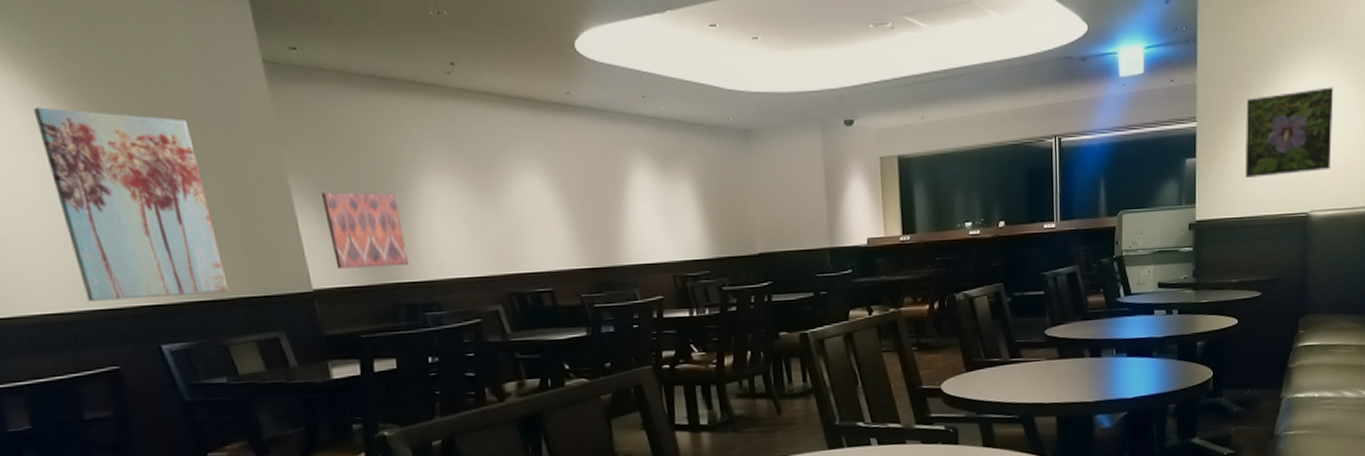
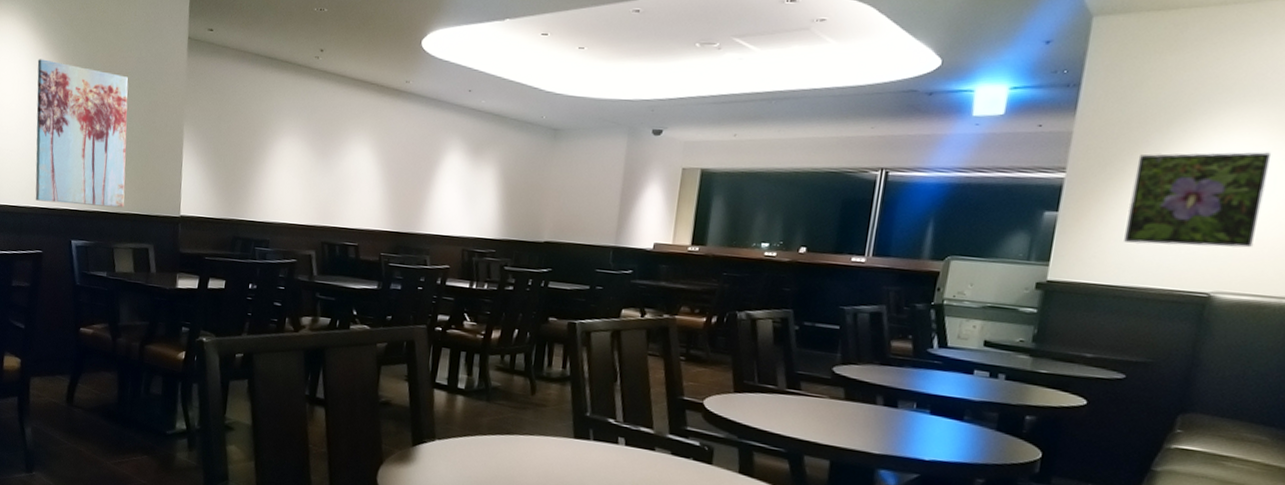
wall art: present [322,192,409,269] -> none [201,141,256,207]

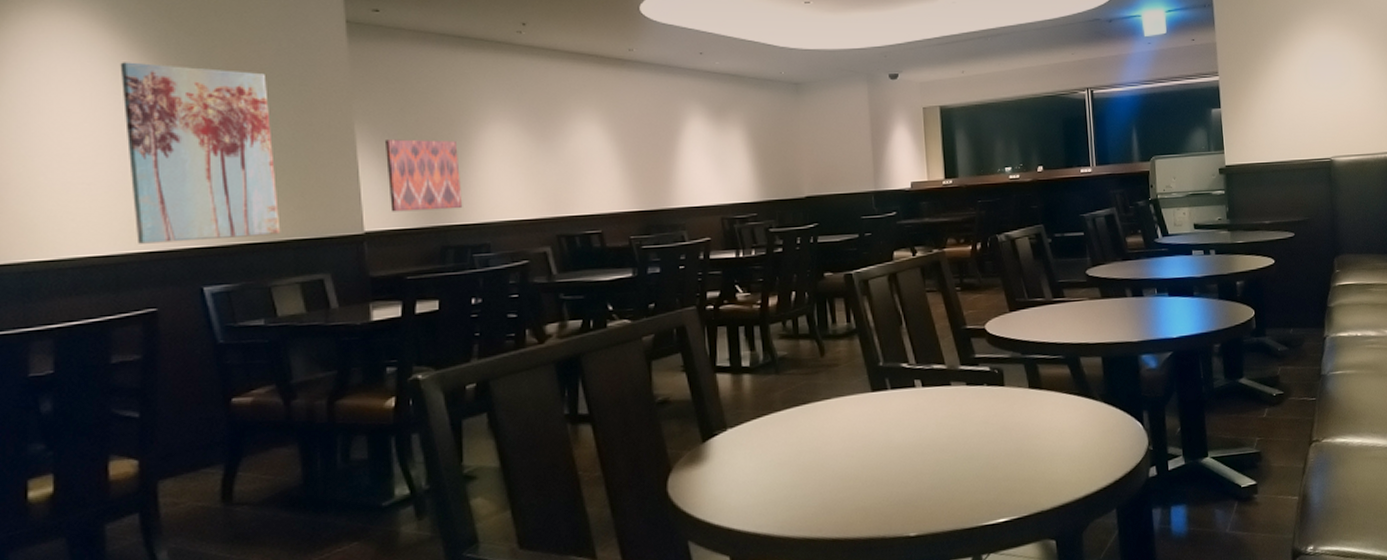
wall art: none [201,141,256,207] -> present [386,139,463,212]
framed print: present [1124,152,1272,248] -> none [1263,45,1348,126]

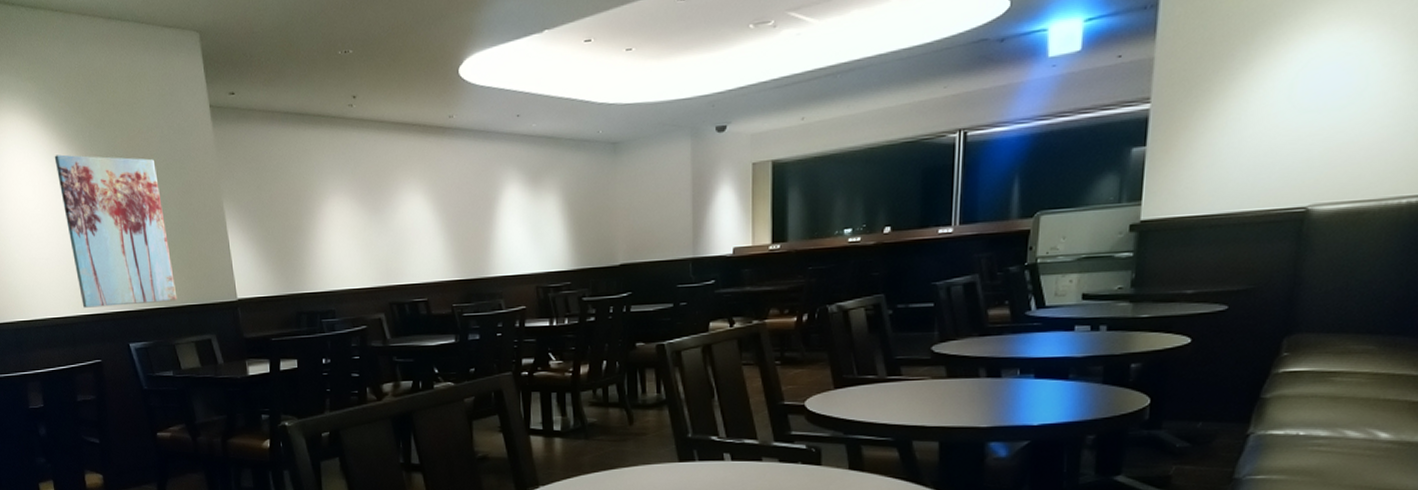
wall art: present [386,139,463,212] -> none [248,215,311,282]

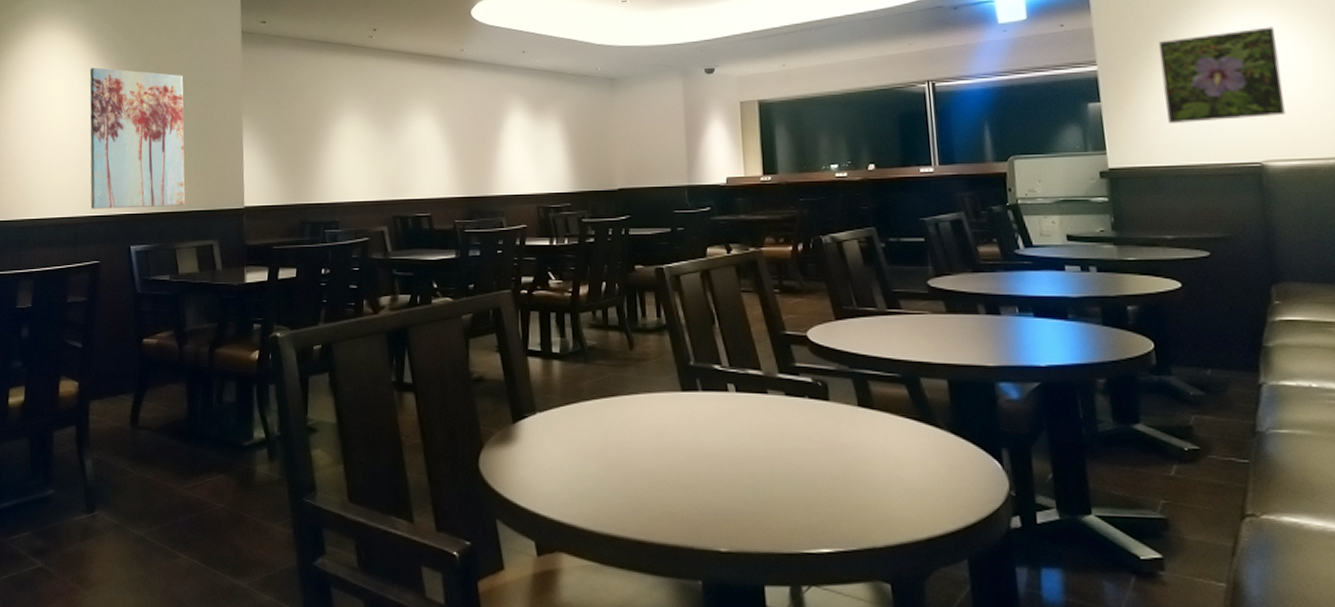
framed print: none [1216,47,1362,167] -> present [1158,27,1285,123]

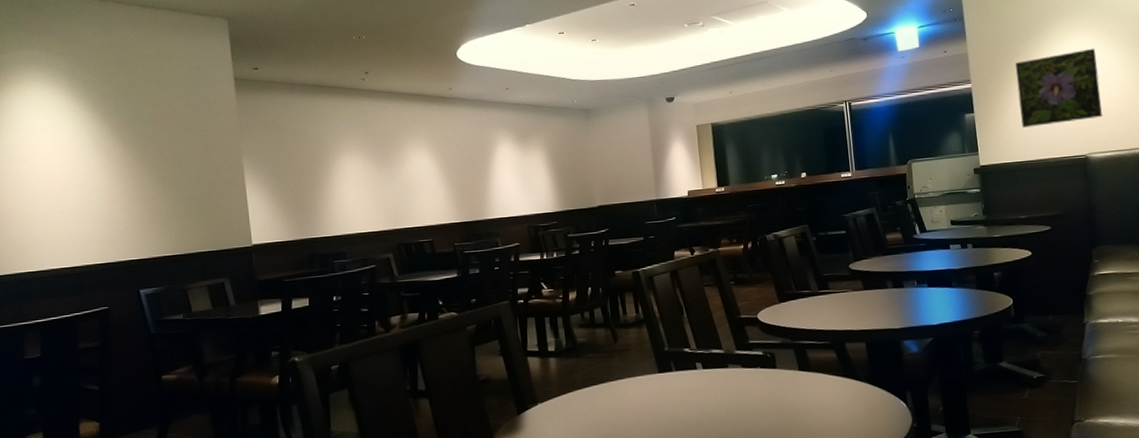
wall art: present [89,67,186,209] -> none [78,119,193,258]

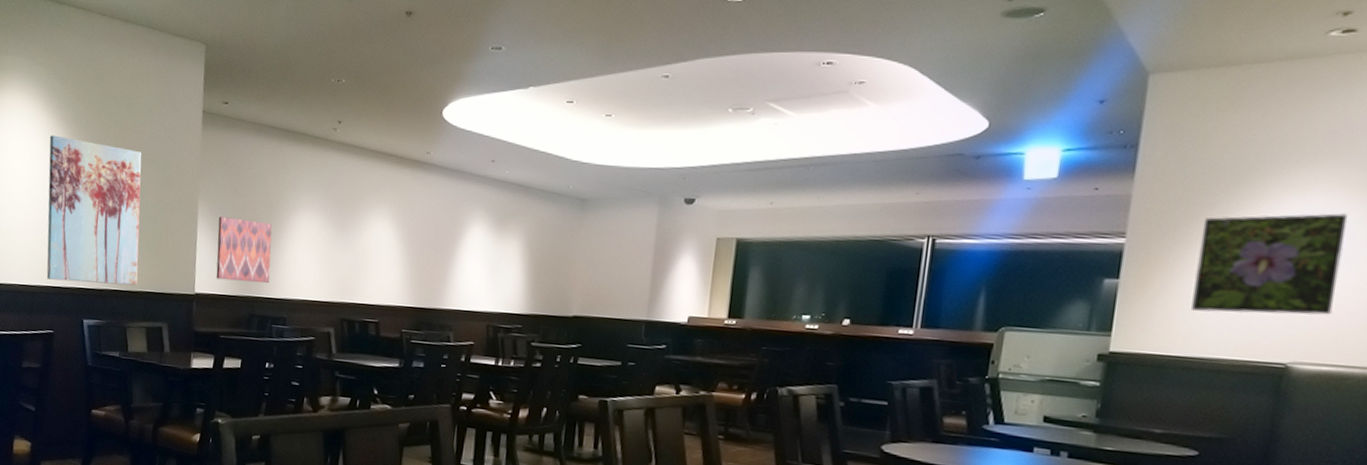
wall art: none [78,119,193,258] -> present [46,135,142,286]
wall art: none [266,169,325,228] -> present [216,216,272,284]

